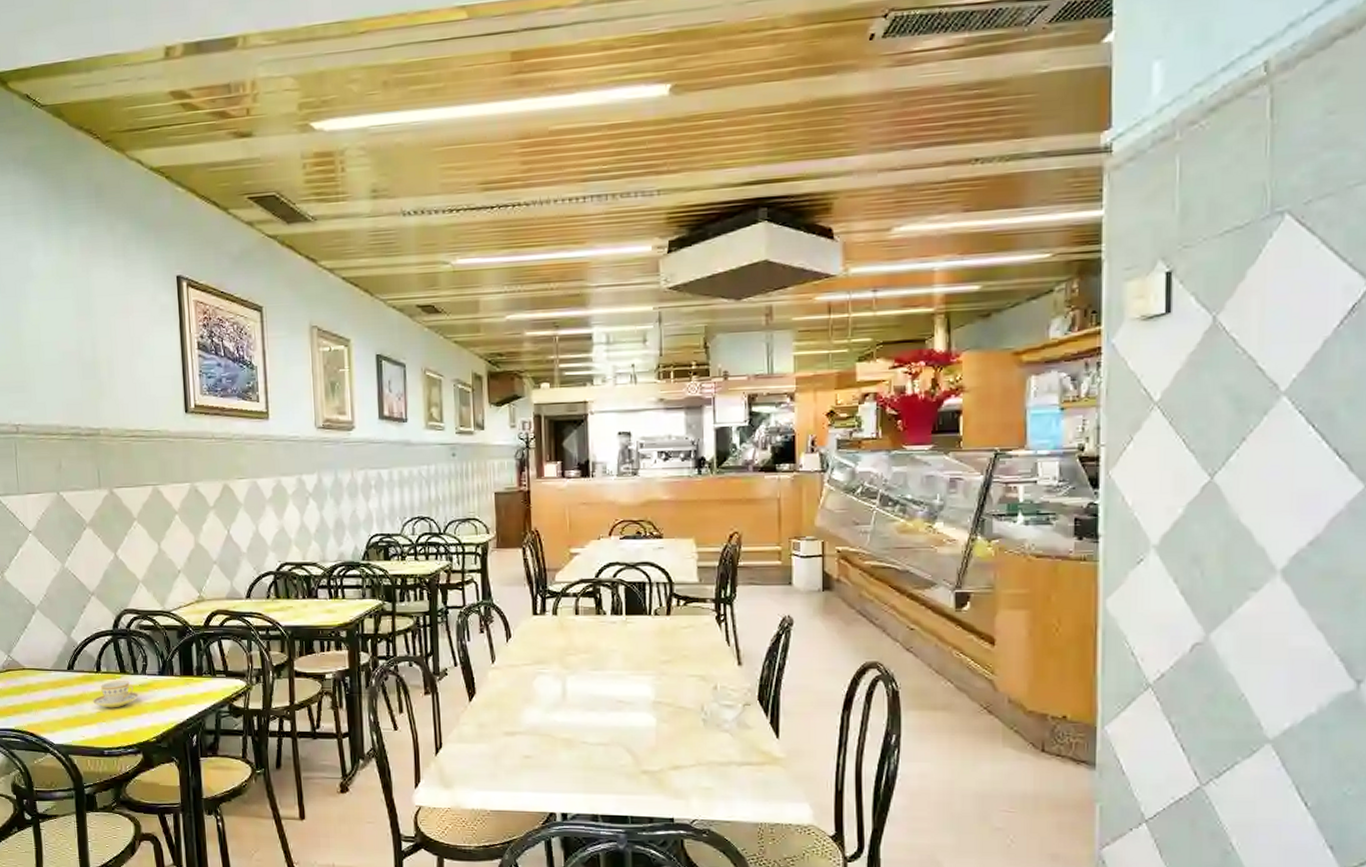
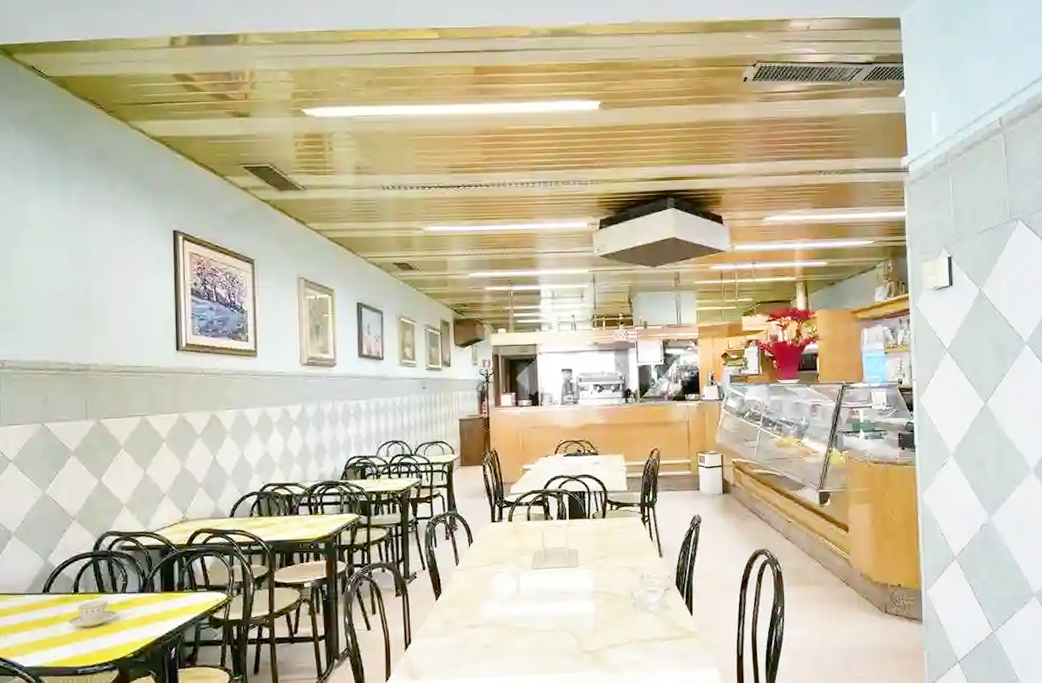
napkin holder: none [580,627,636,673] -> present [531,529,578,570]

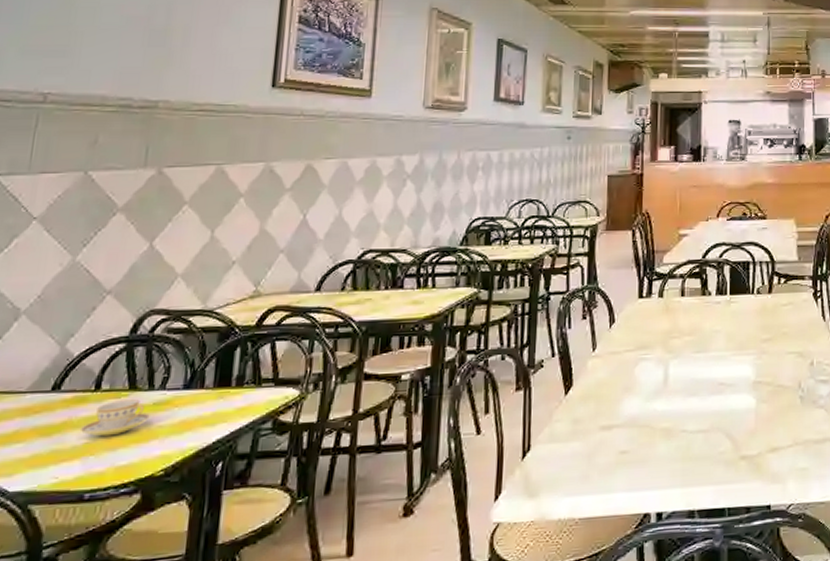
napkin holder: present [531,529,578,570] -> none [683,306,738,356]

